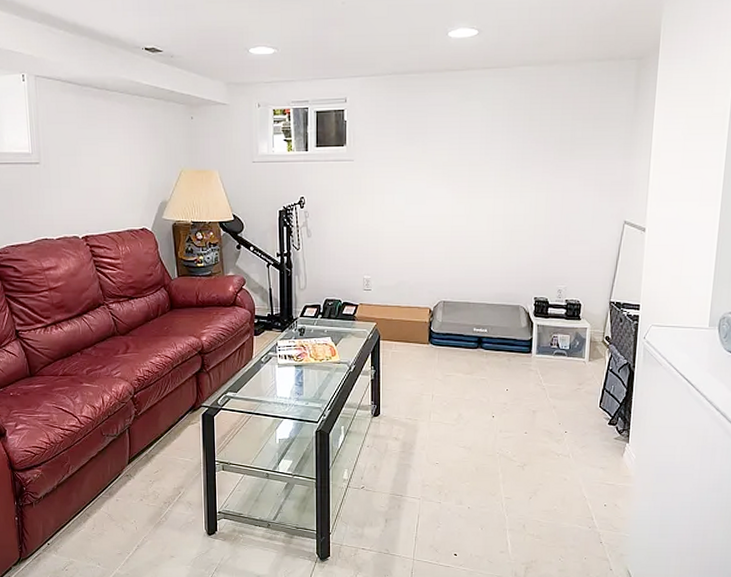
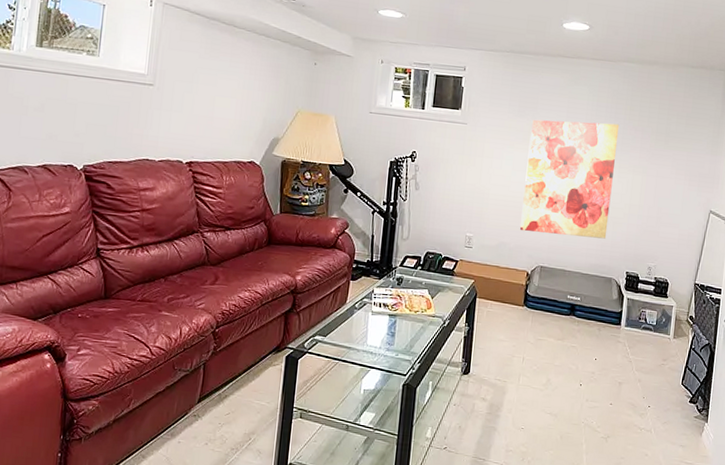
wall art: none [419,138,518,267] -> present [520,119,620,239]

